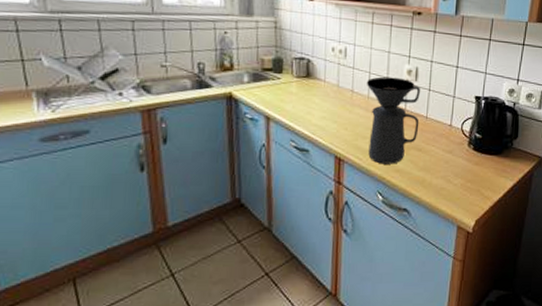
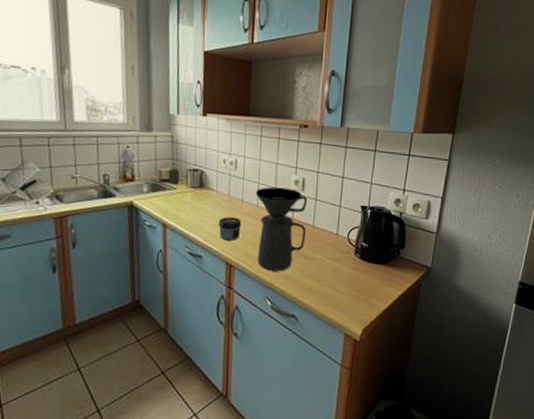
jar: none [326,108,352,133] -> present [218,217,242,241]

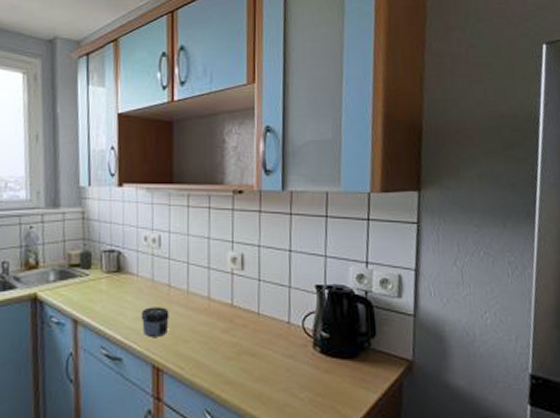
coffee maker: present [255,187,308,271] -> none [184,267,250,374]

